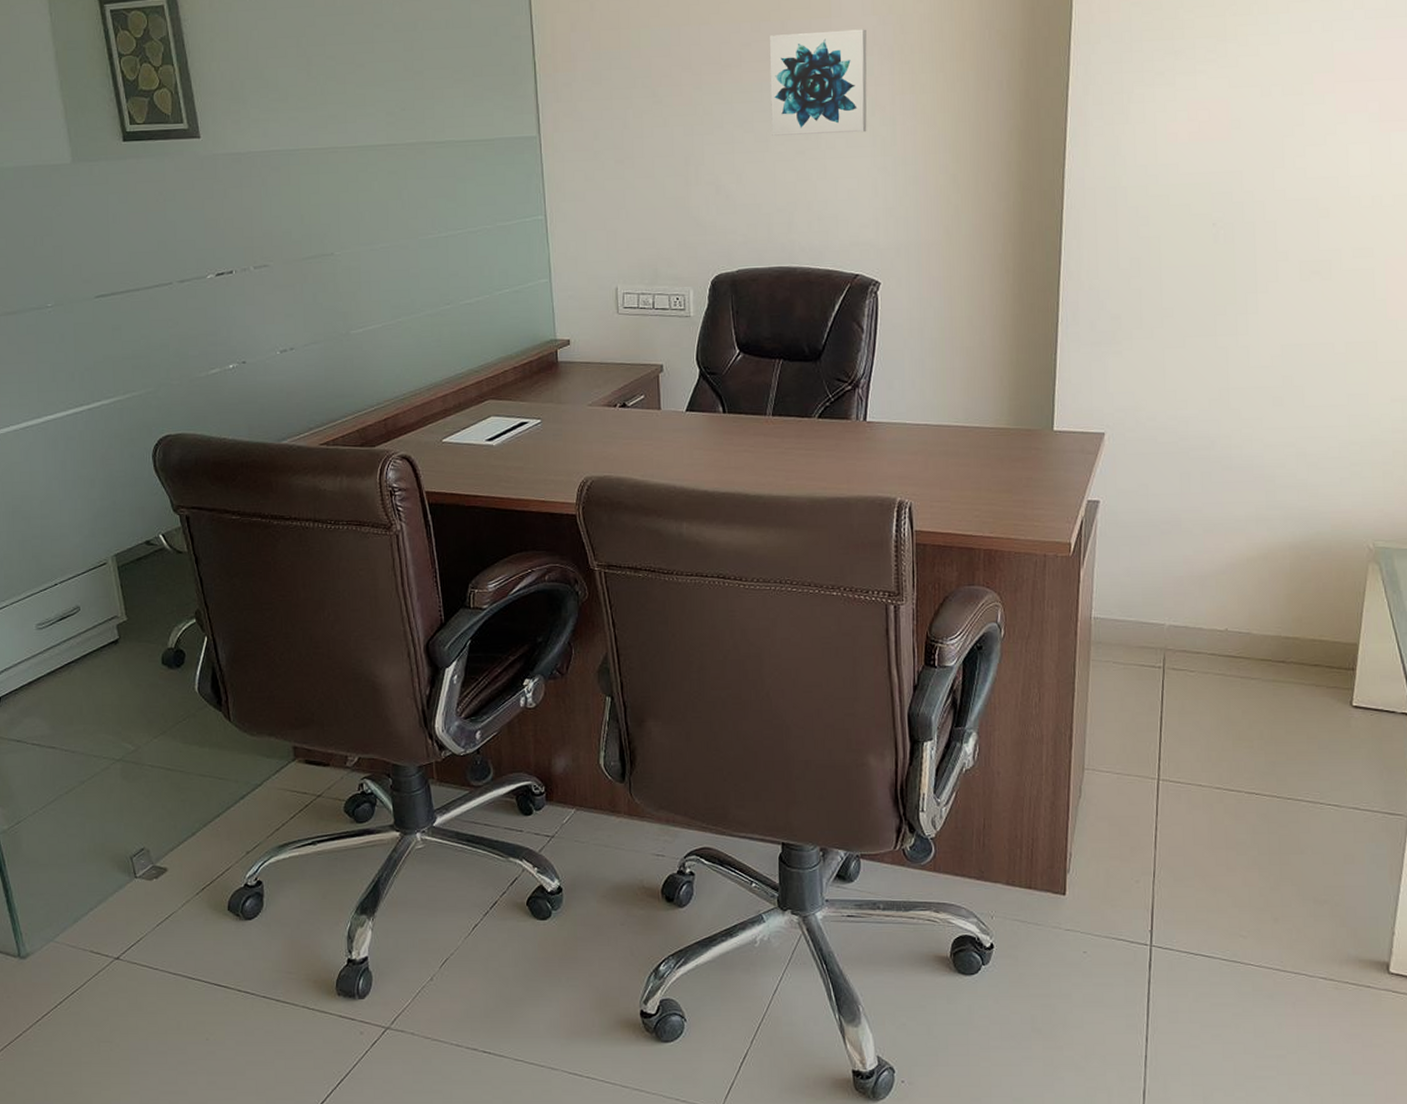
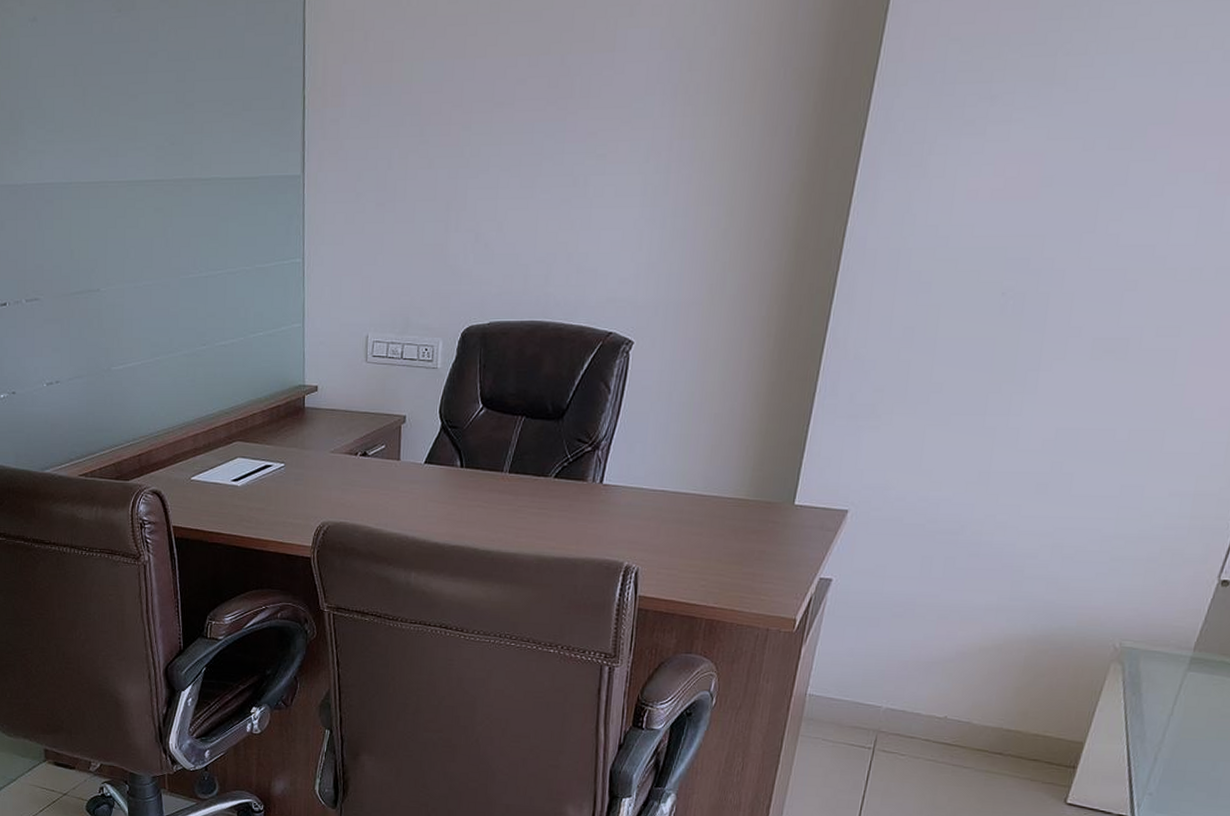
wall art: present [769,29,867,136] -> none [538,65,651,181]

